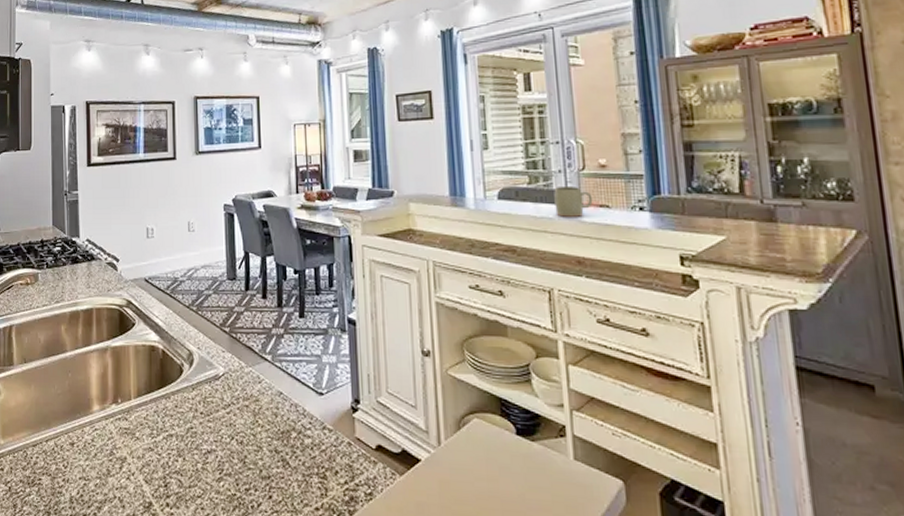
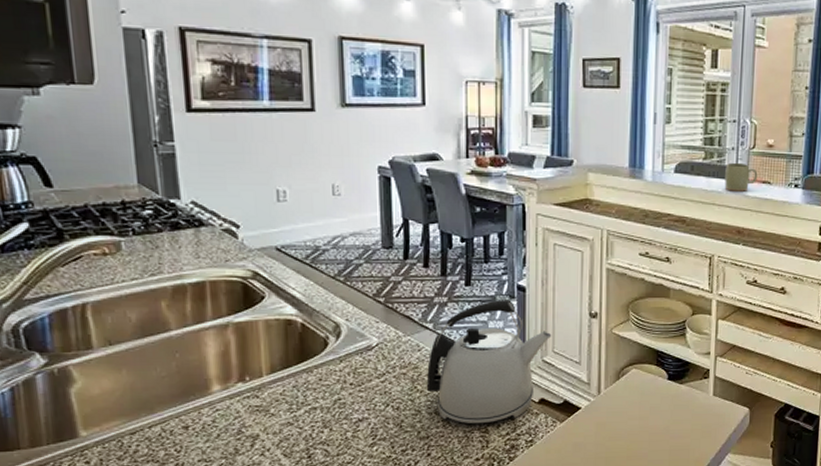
kettle: none [266,333,385,468] -> present [426,300,552,423]

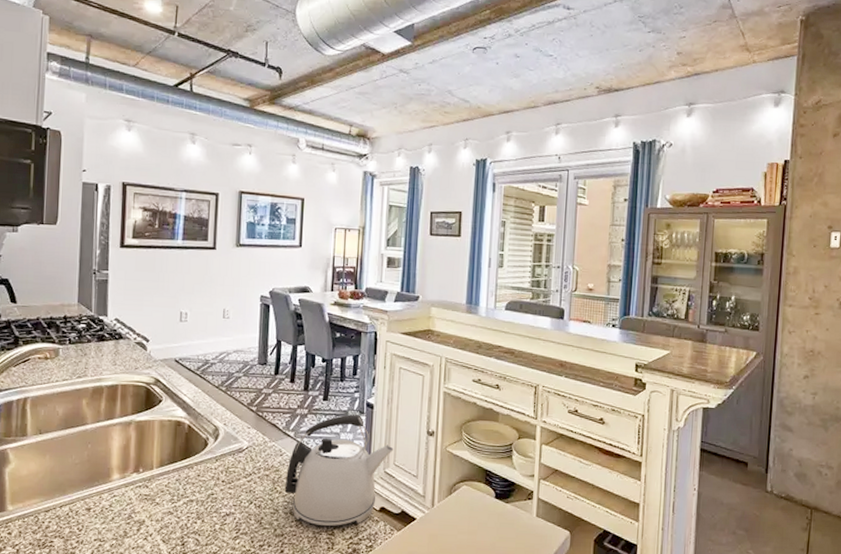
mug: present [724,162,758,191] -> none [549,302,579,329]

